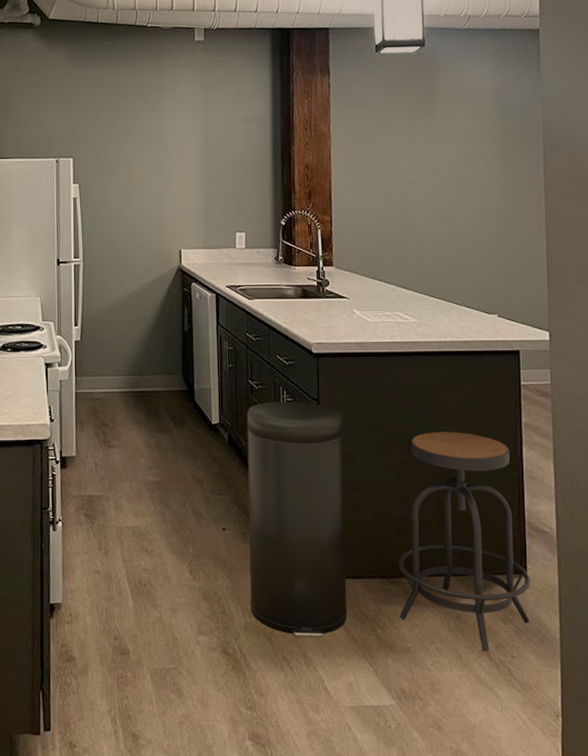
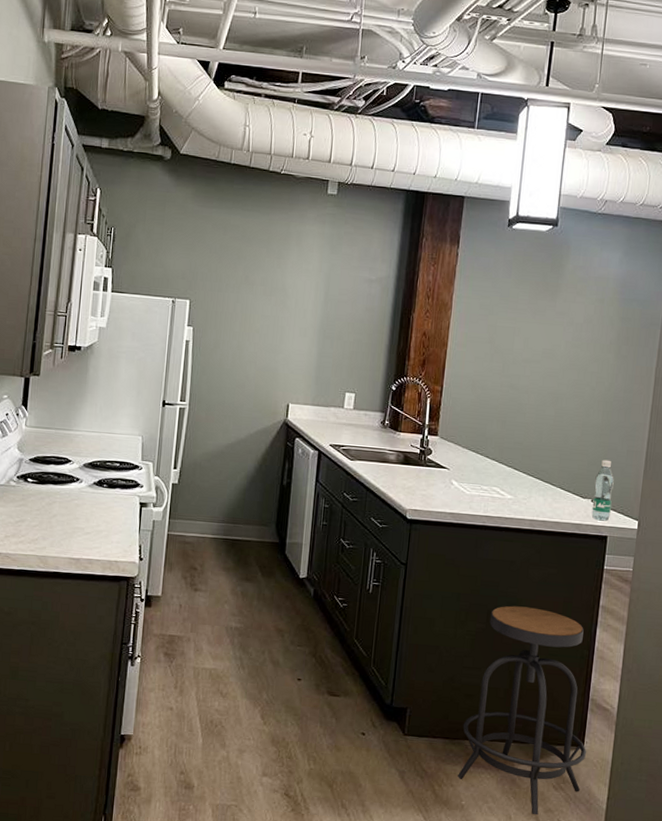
pedal bin: present [246,401,348,637] -> none [315,562,429,789]
bottle: none [498,272,519,336] -> present [591,459,614,522]

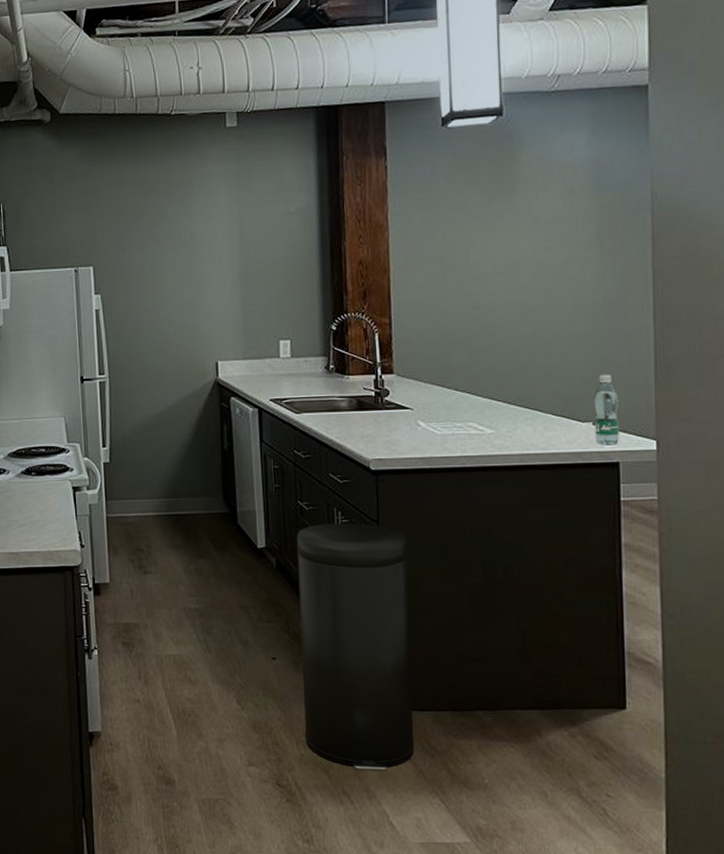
pedal bin: none [315,562,429,789] -> present [296,522,415,771]
bar stool: present [458,605,587,814] -> none [472,554,631,789]

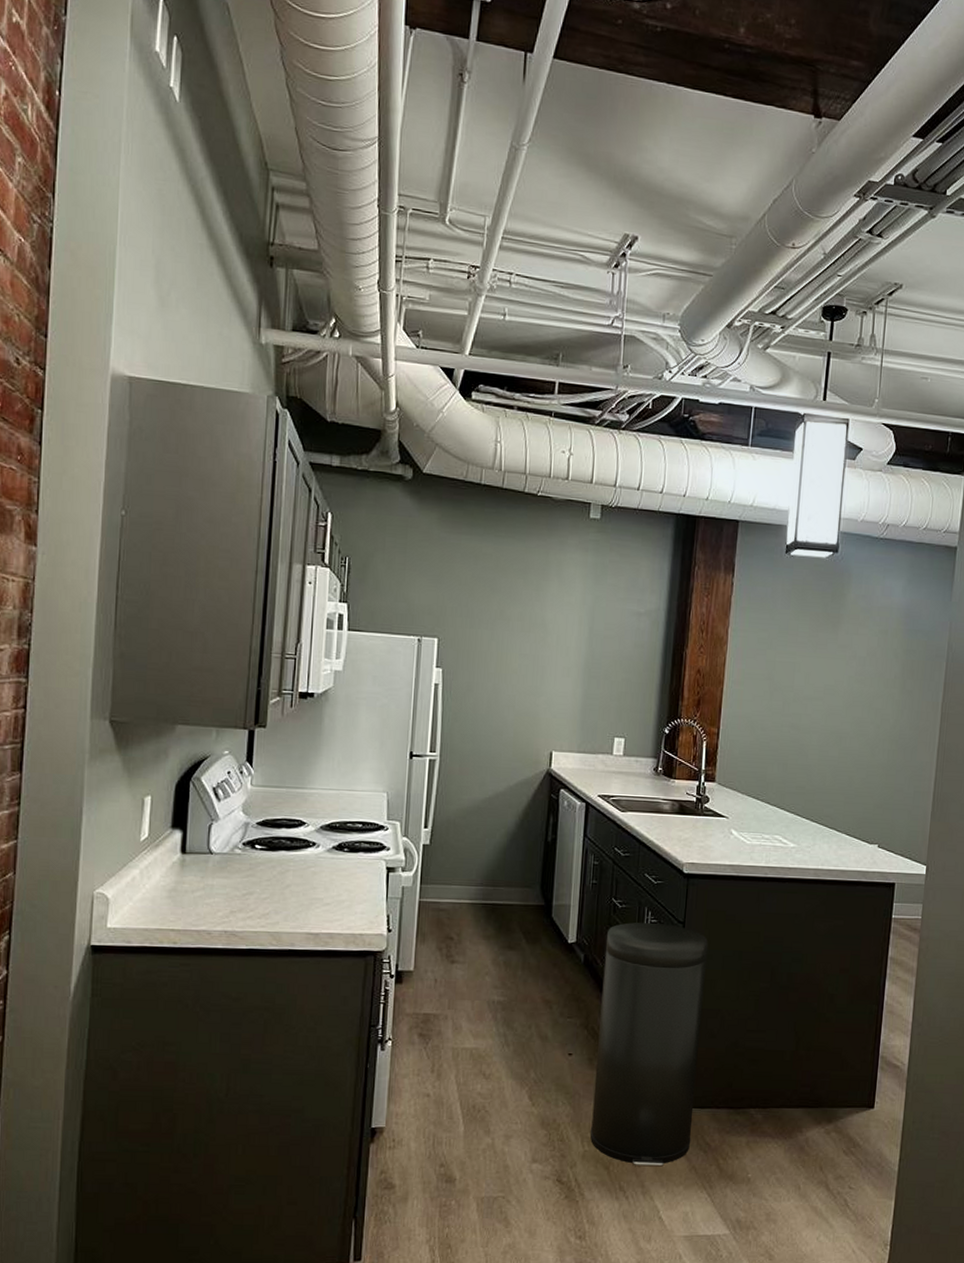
bottle: present [594,374,619,446] -> none [878,802,901,868]

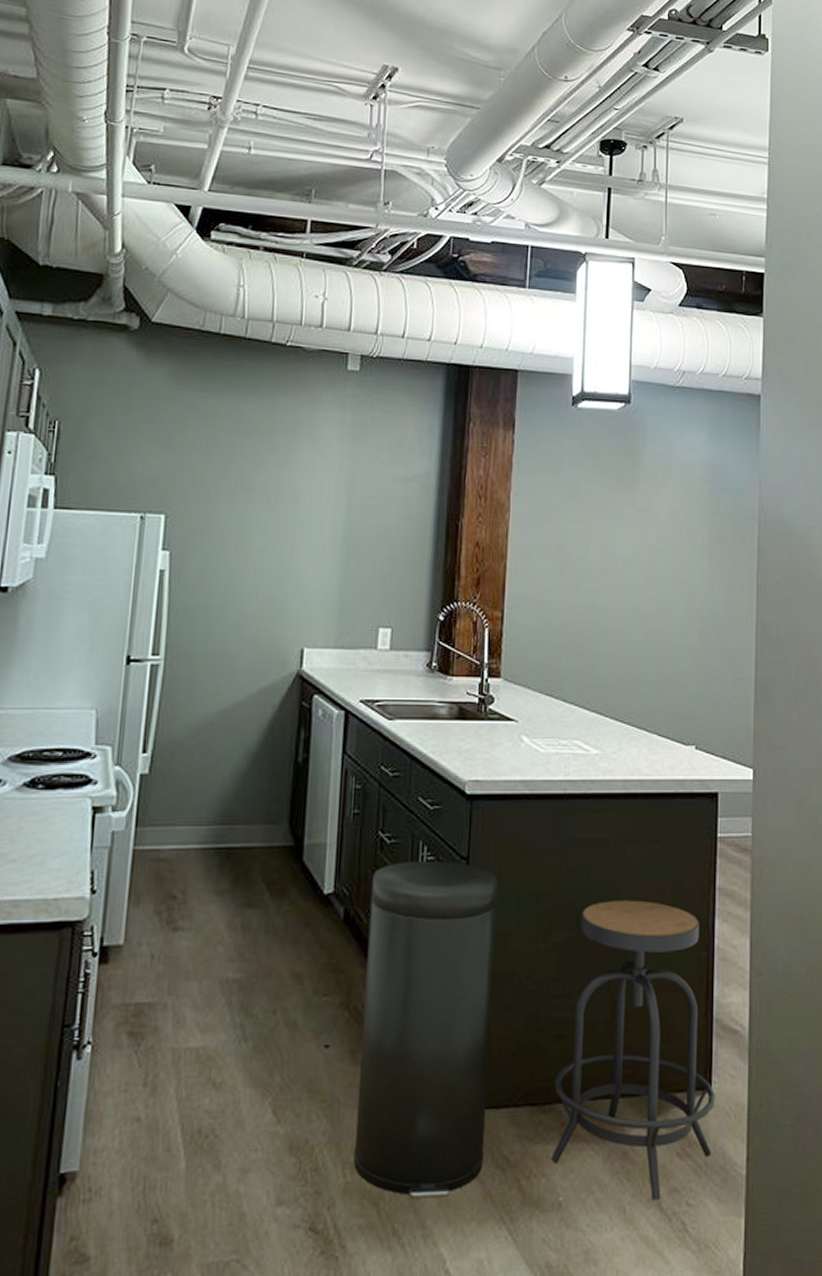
bar stool: none [743,962,878,1182] -> present [551,900,716,1200]

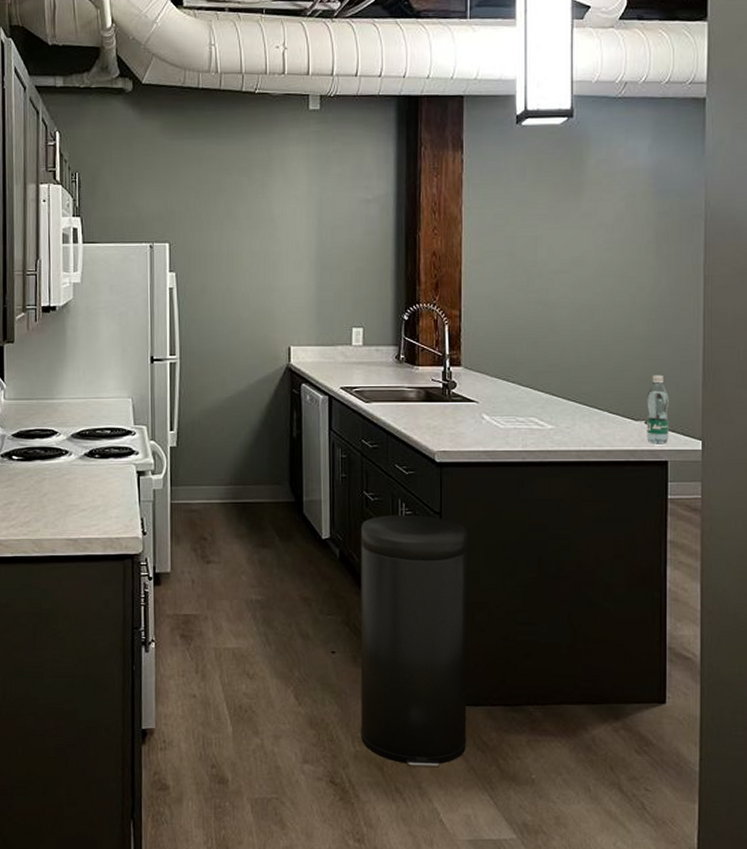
bar stool: present [551,900,716,1200] -> none [524,549,670,784]
bottle: none [697,692,720,773] -> present [647,374,669,445]

